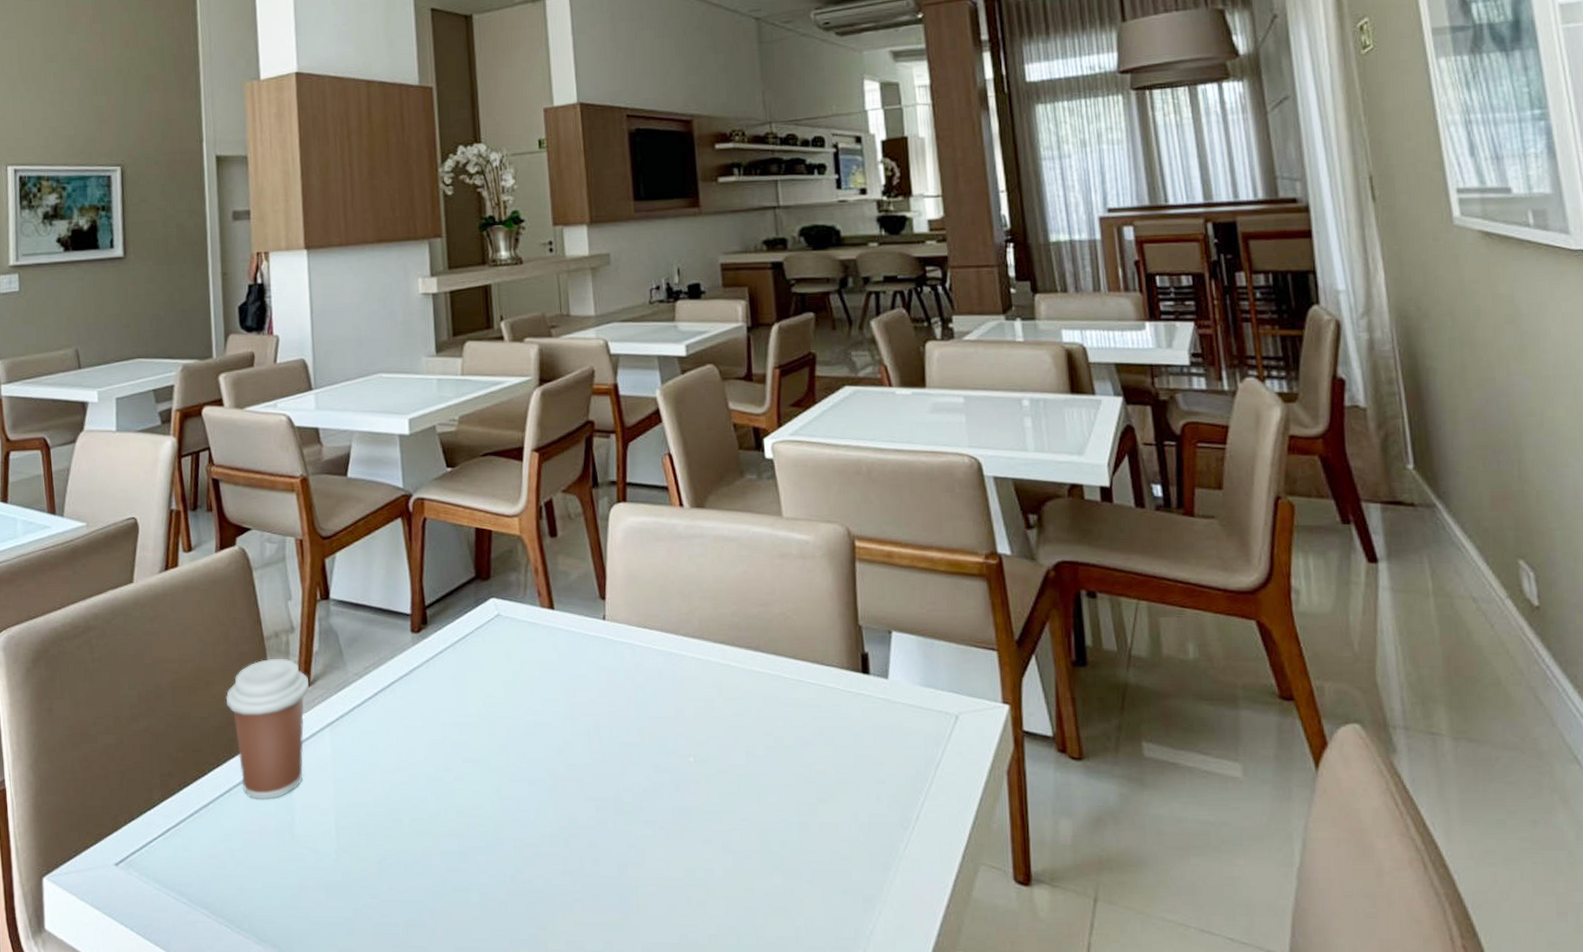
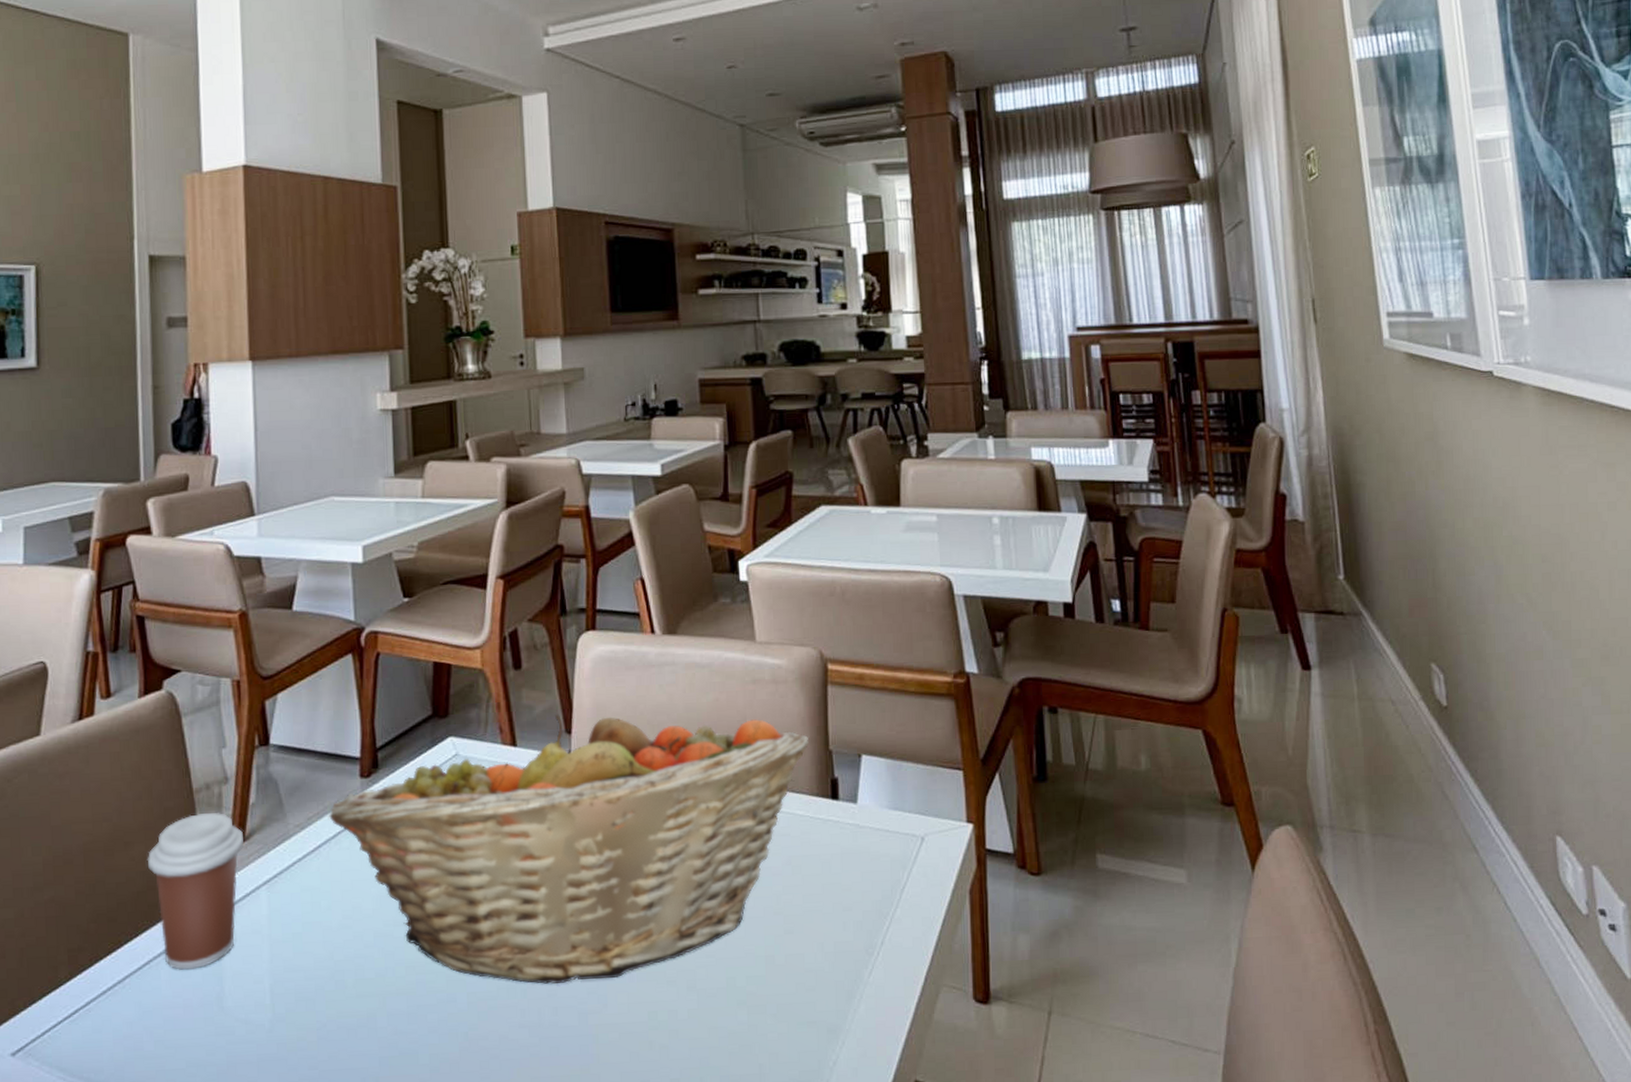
fruit basket: none [384,581,838,835] -> present [329,714,809,984]

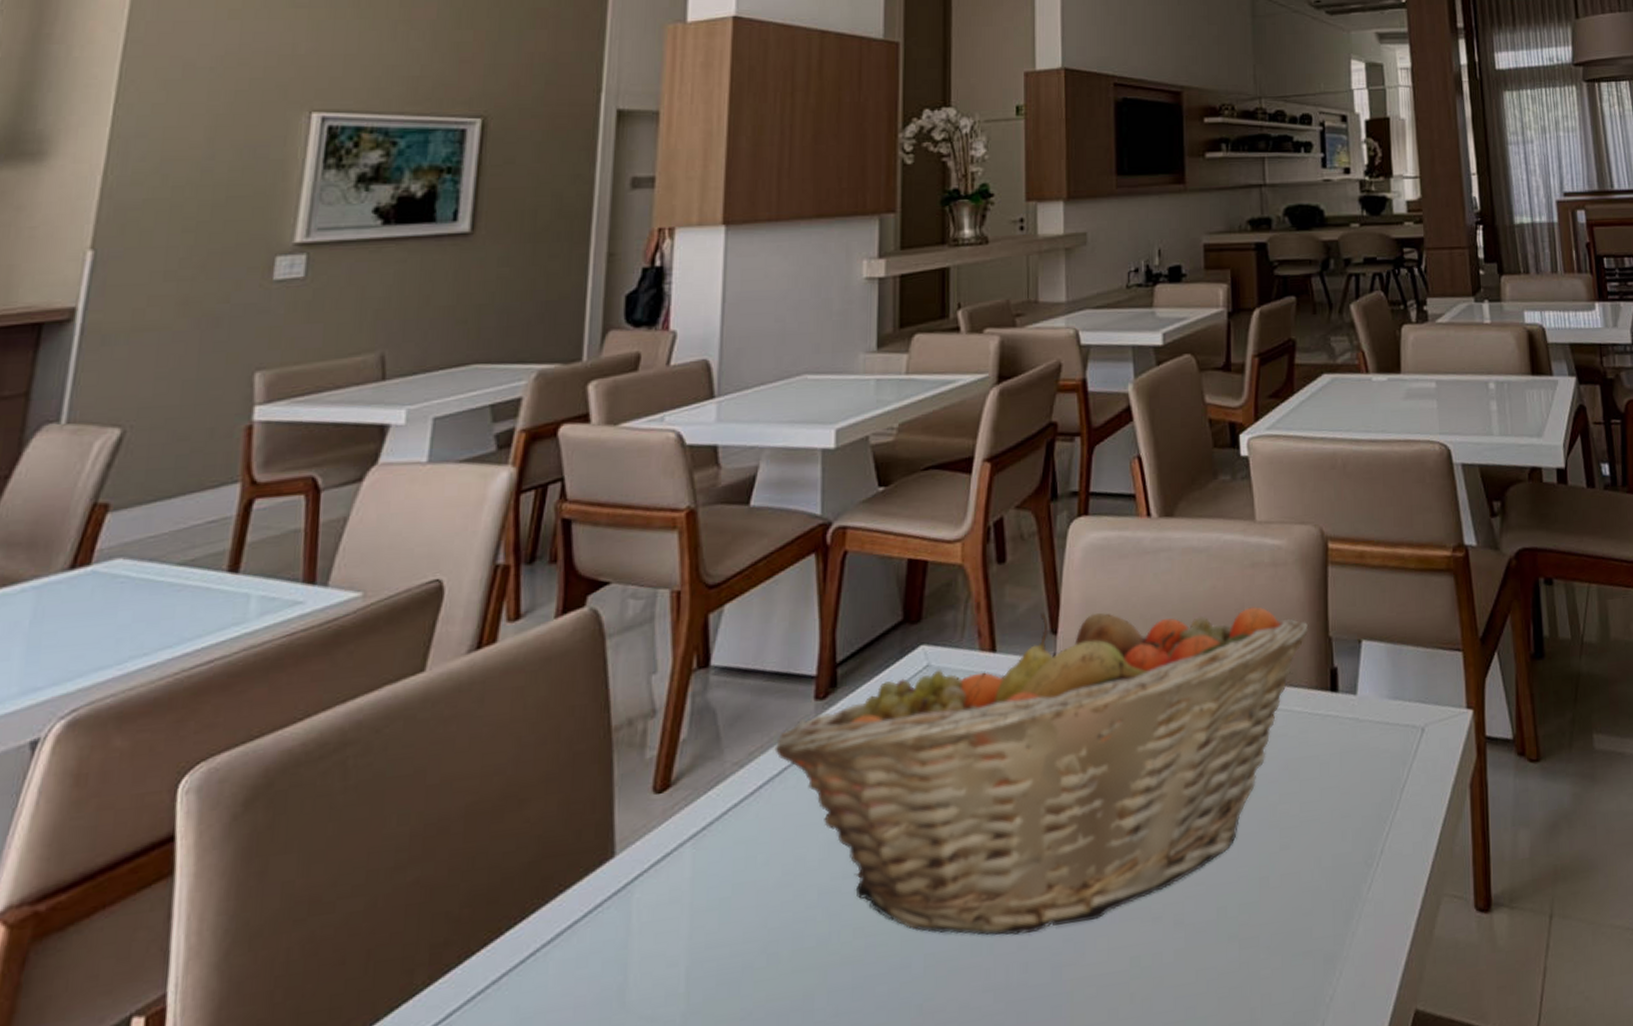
coffee cup: present [147,812,244,970] -> none [545,753,669,959]

